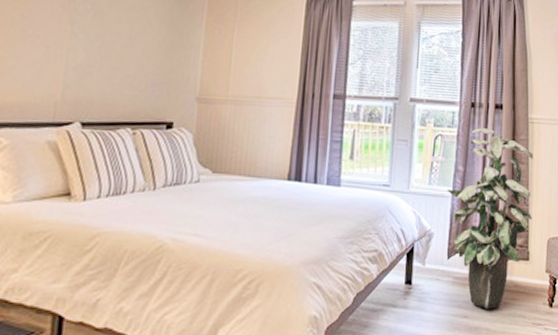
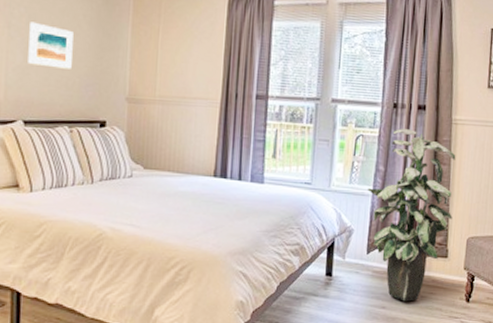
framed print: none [91,18,143,68] -> present [28,22,73,69]

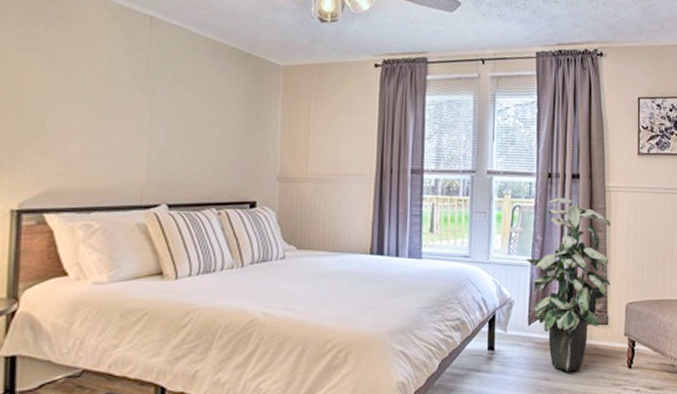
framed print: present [28,22,73,69] -> none [172,102,221,150]

